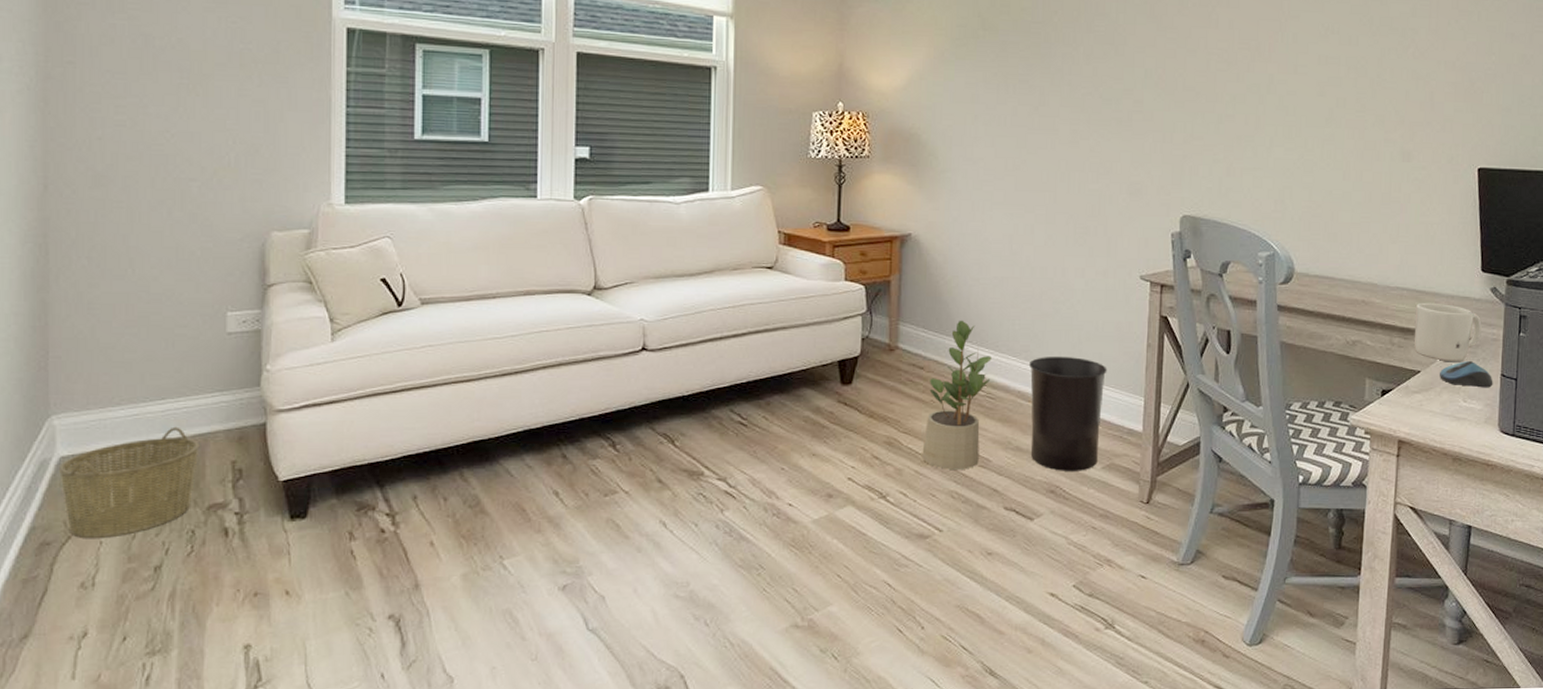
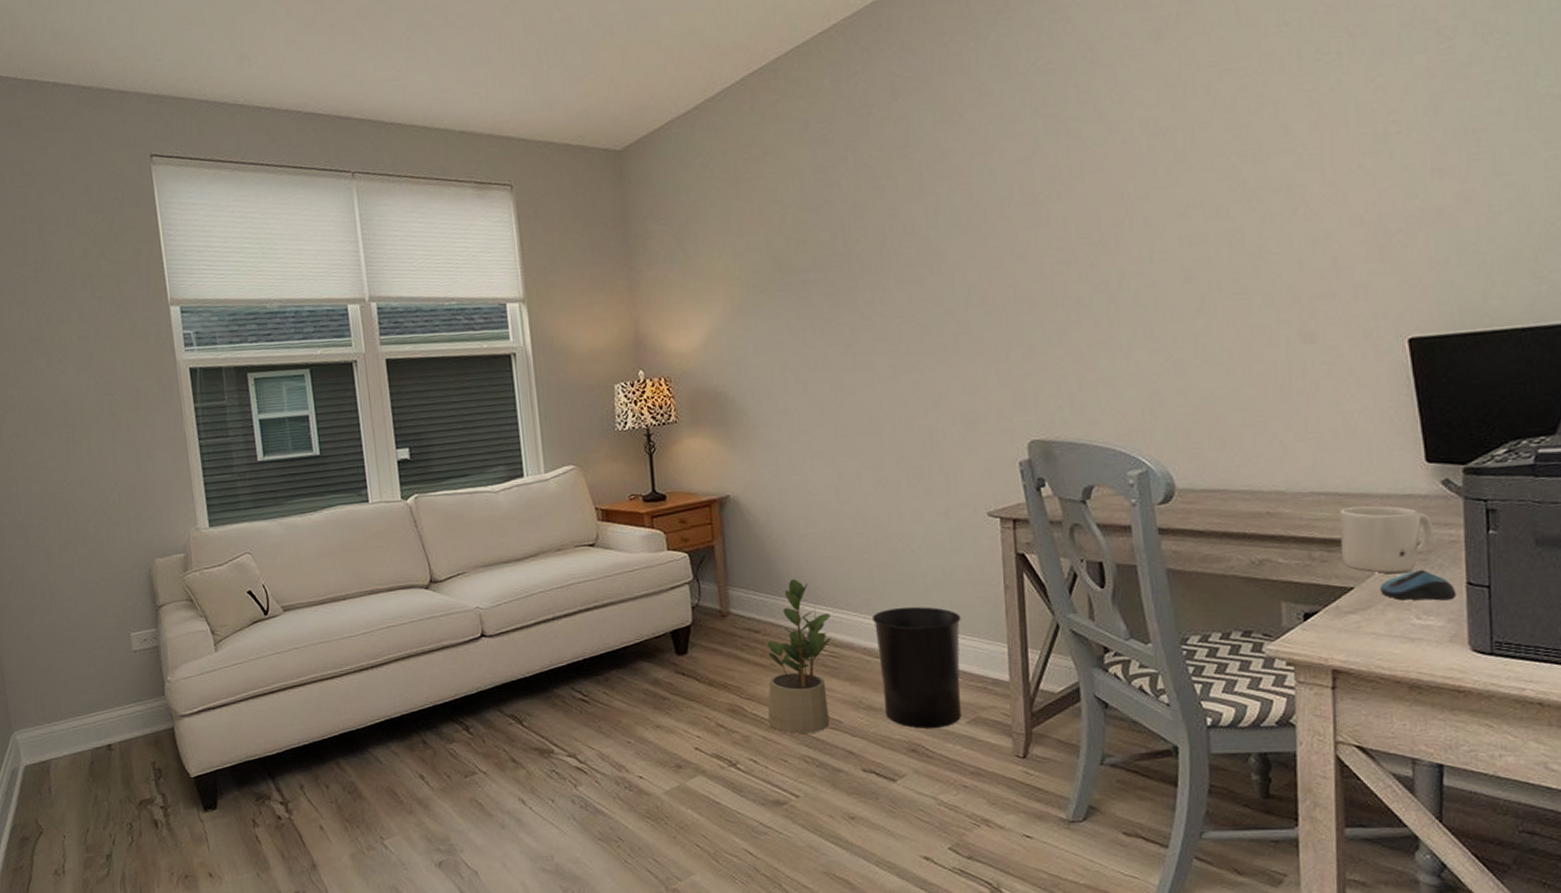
basket: present [59,426,200,538] -> none [26,735,127,833]

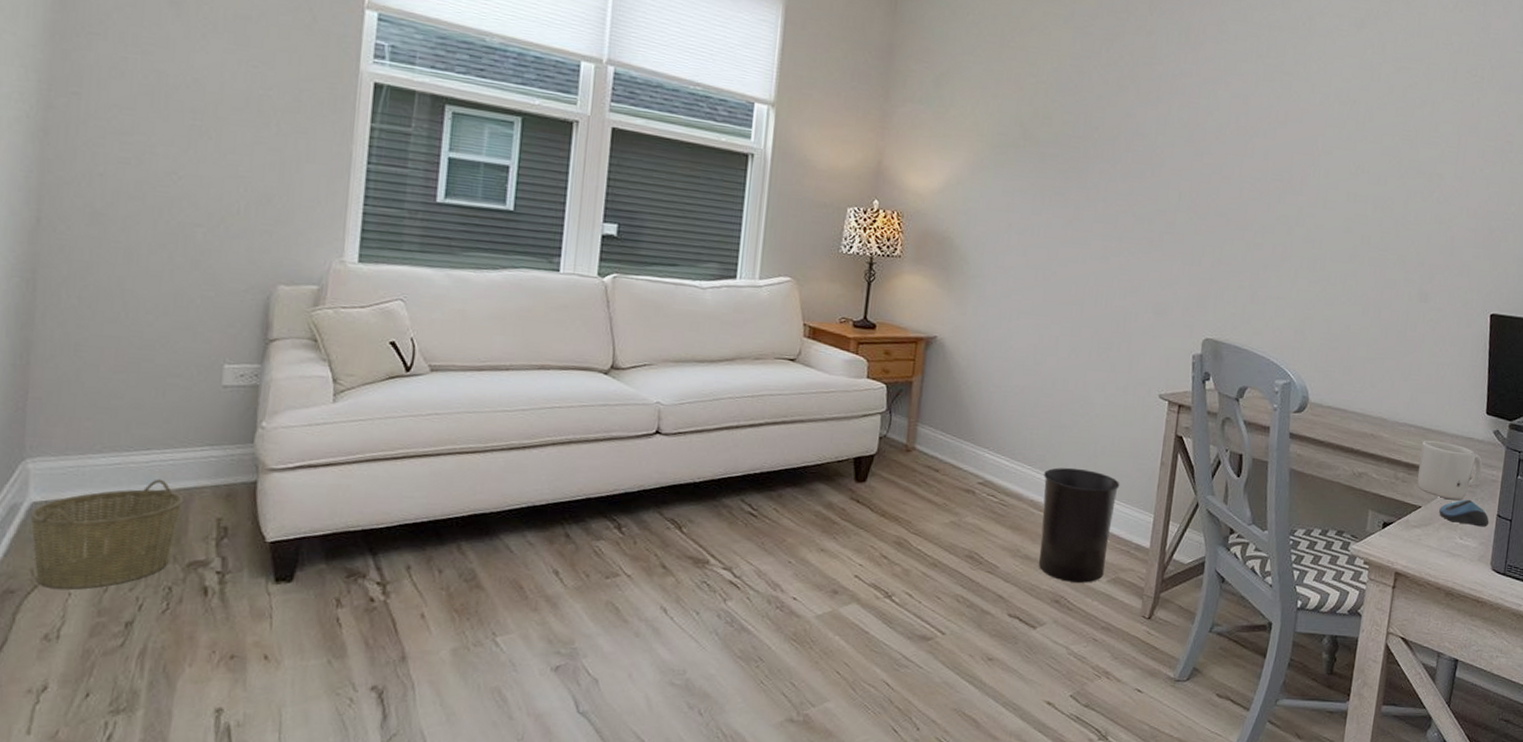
basket: none [26,735,127,833] -> present [30,479,184,590]
potted plant: present [767,578,831,734] -> none [930,425,1007,574]

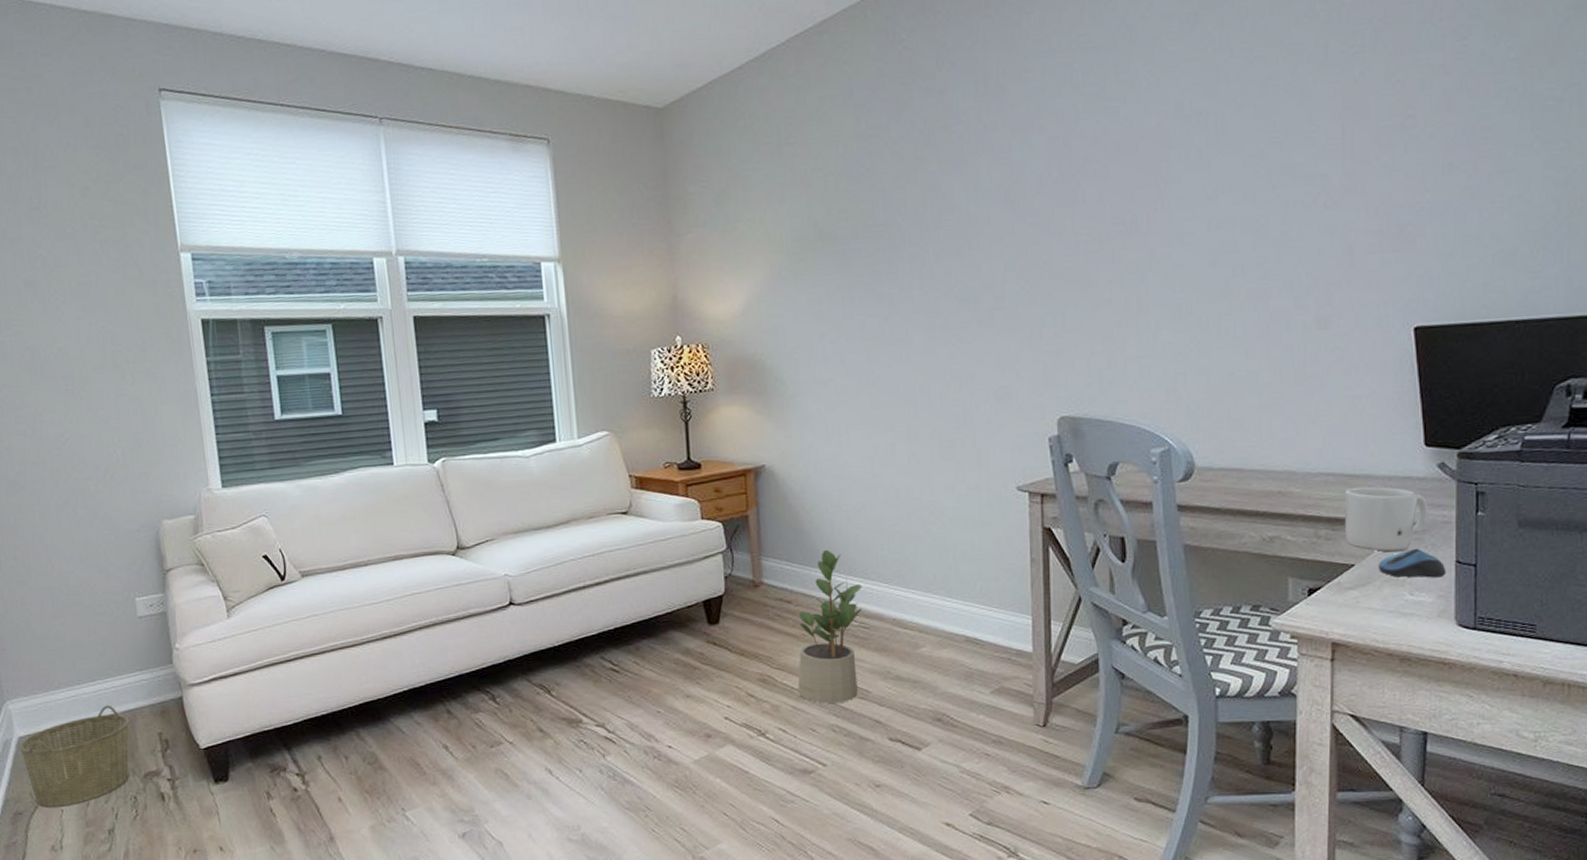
potted plant: none [930,425,1007,574] -> present [797,549,862,704]
waste bin: present [1038,467,1120,583] -> none [903,578,988,698]

